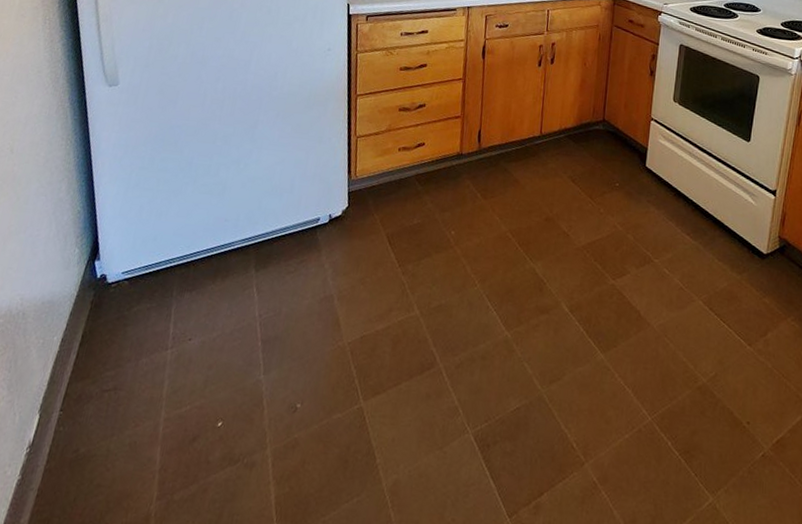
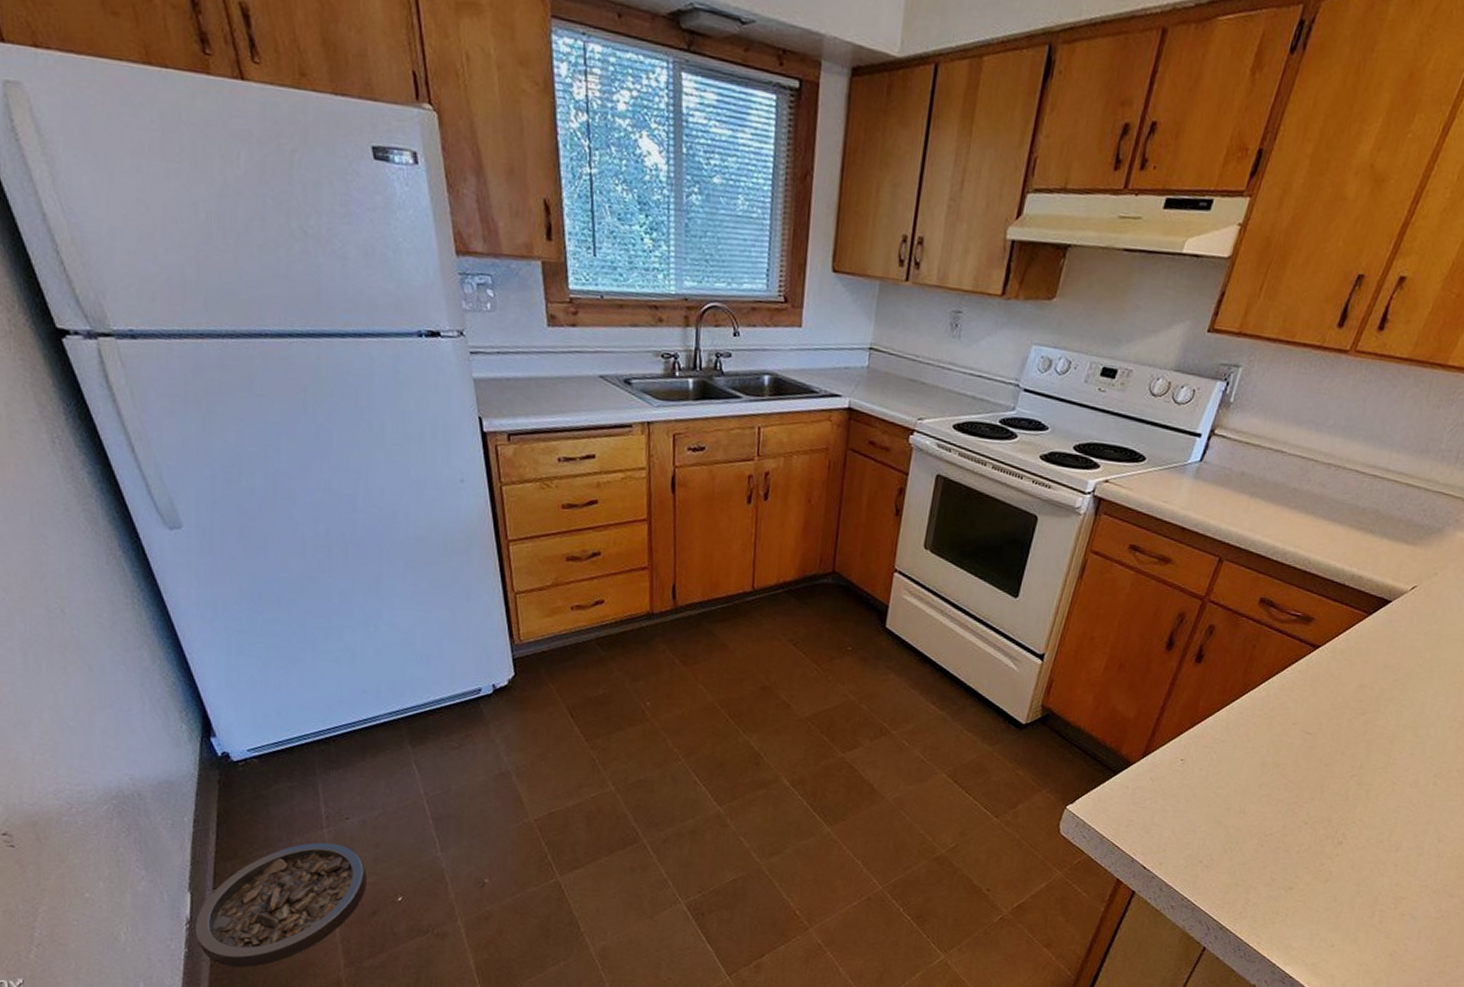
pet bowl: none [32,363,196,498] -> present [195,842,367,967]

